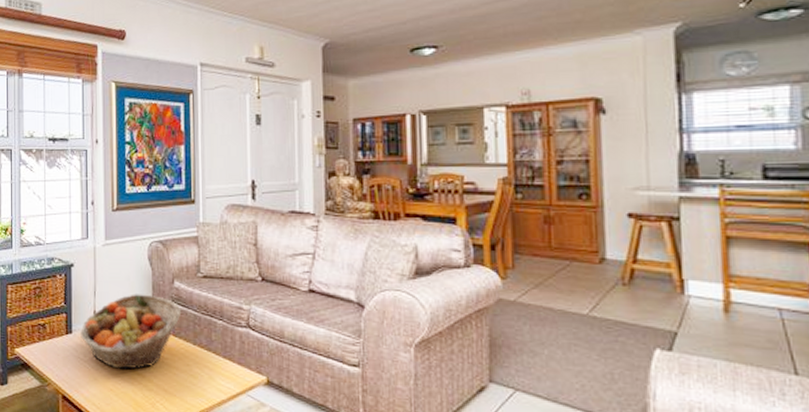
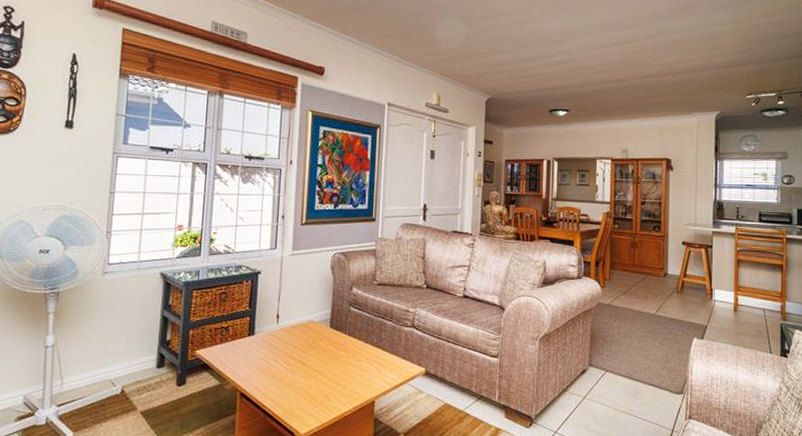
fruit basket: present [80,294,182,370] -> none [262,299,357,366]

